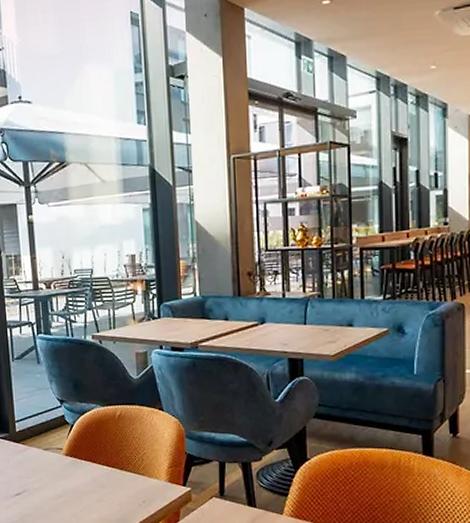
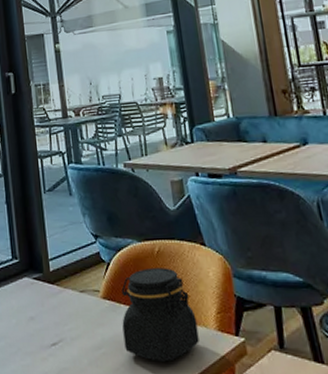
jar: none [82,429,151,508] -> present [121,268,200,362]

